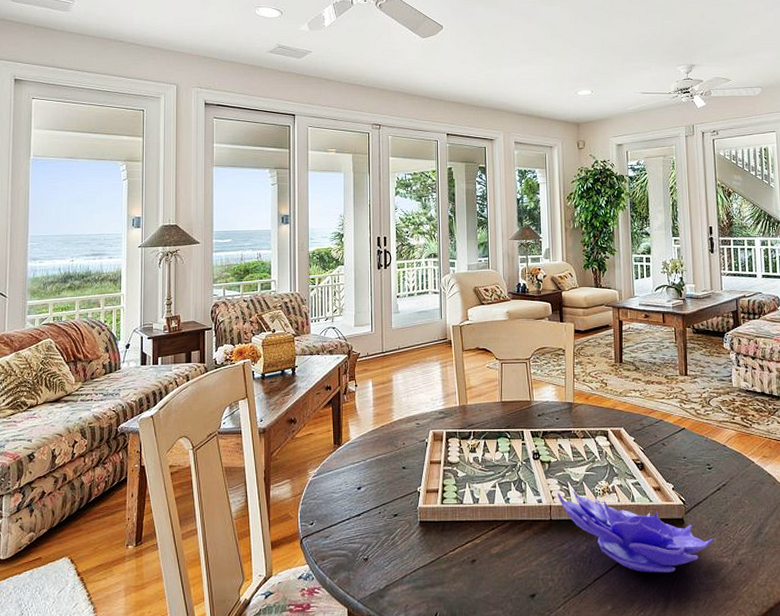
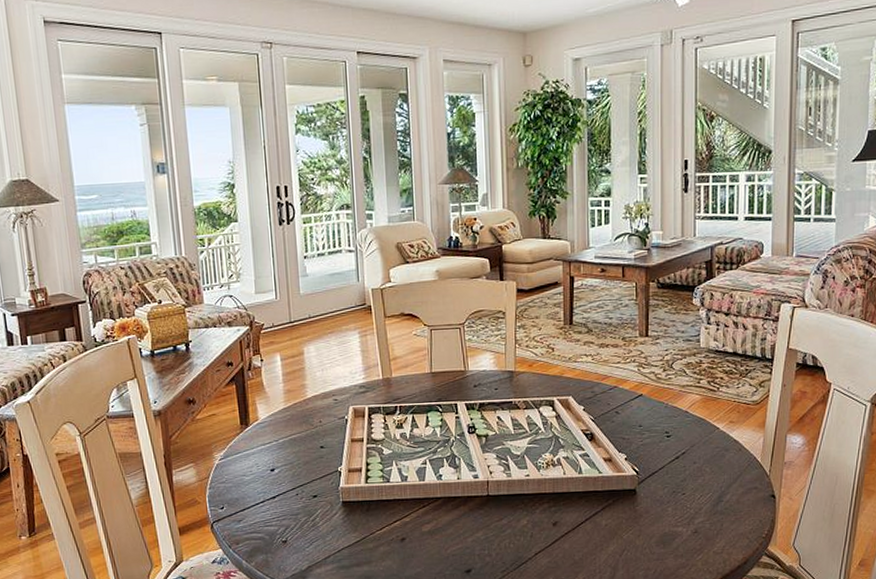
decorative bowl: present [557,490,715,573] -> none [496,464,669,545]

